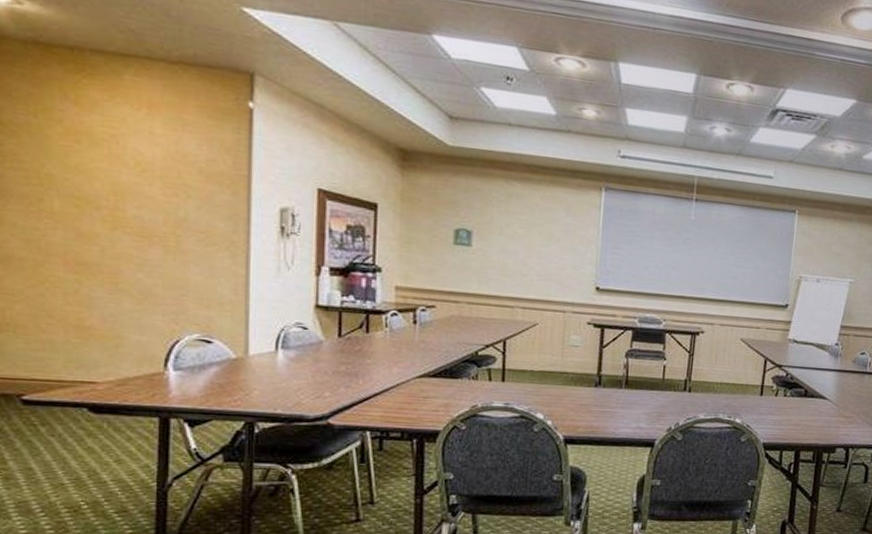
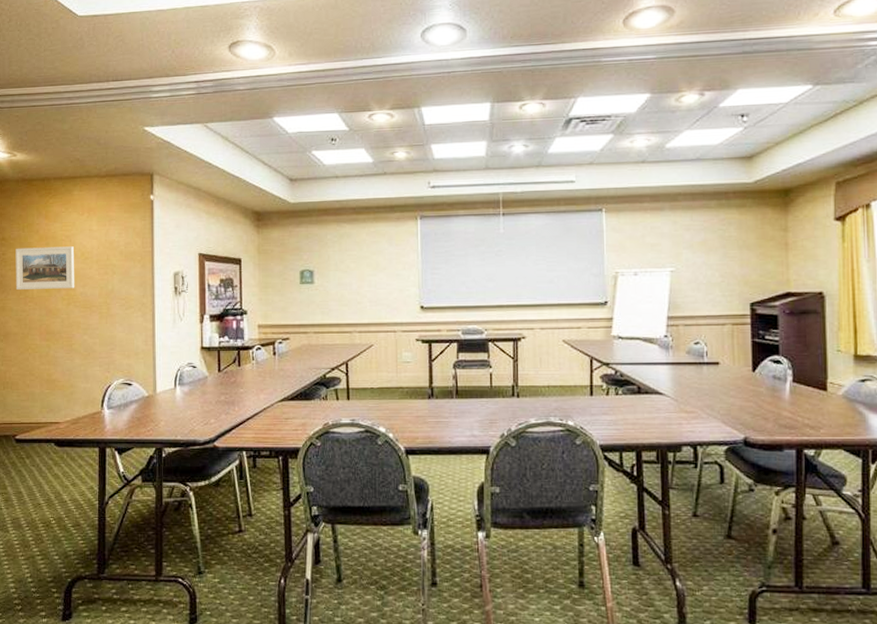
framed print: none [21,139,125,208] -> present [15,246,75,290]

